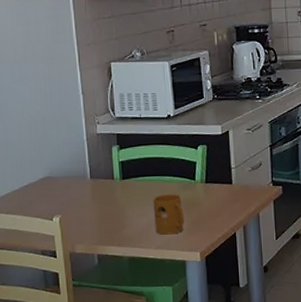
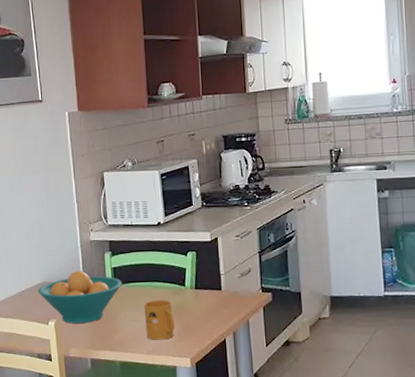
fruit bowl: none [41,164,130,219] -> present [37,270,122,324]

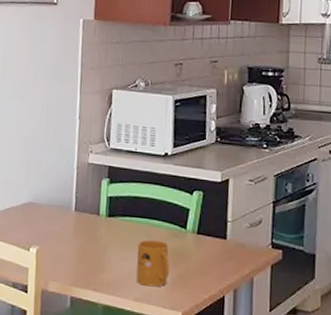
fruit bowl: present [37,270,122,324] -> none [22,194,117,256]

